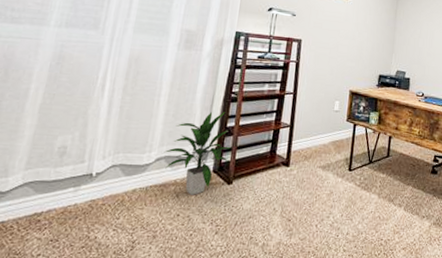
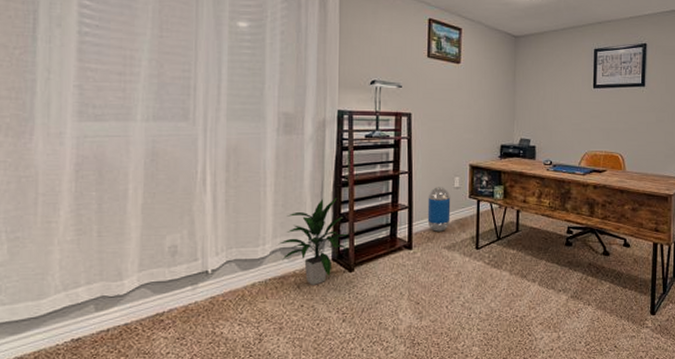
trash can: none [306,109,330,152] -> present [427,187,451,232]

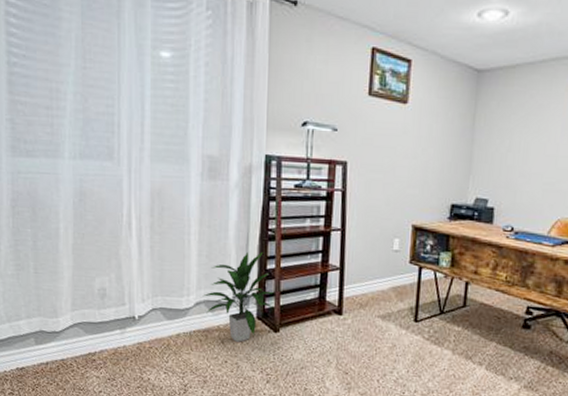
trash can: present [427,187,451,232] -> none [360,248,388,299]

